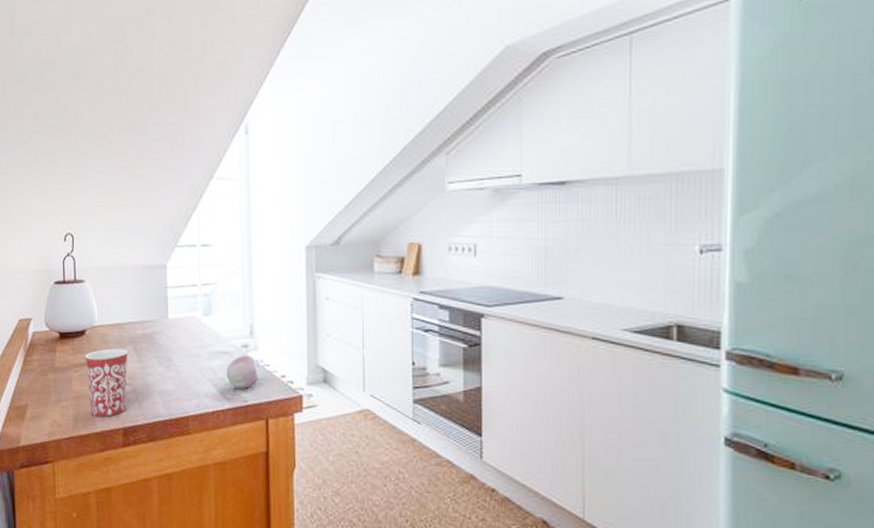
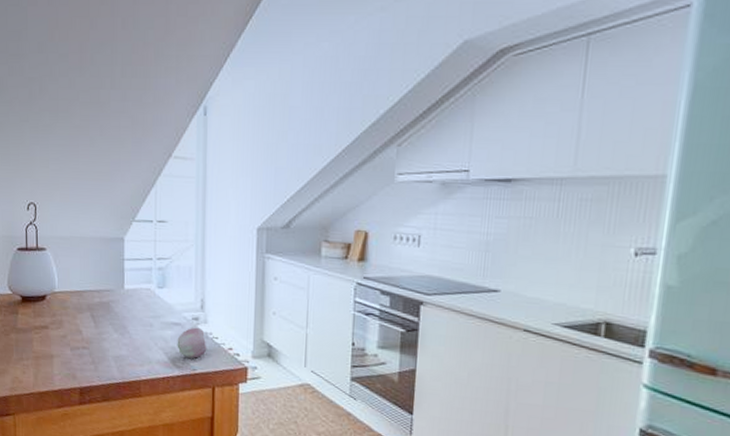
mug: present [84,348,128,417] -> none [45,314,86,377]

